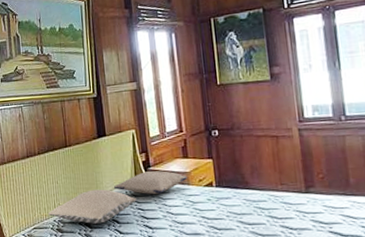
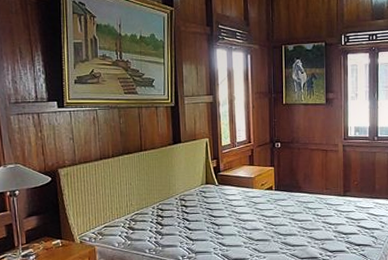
pillow: present [48,189,136,224] -> none [120,191,206,222]
pillow: present [114,171,187,194] -> none [186,176,252,196]

